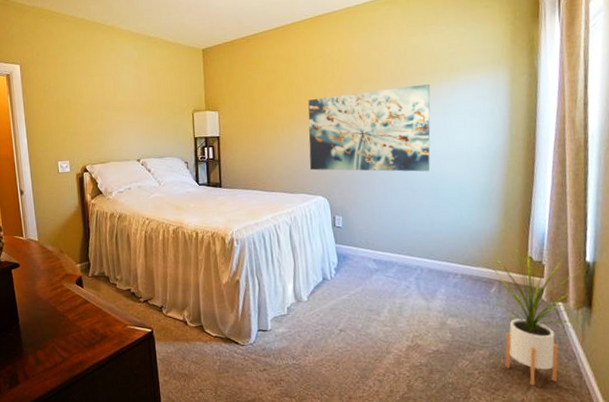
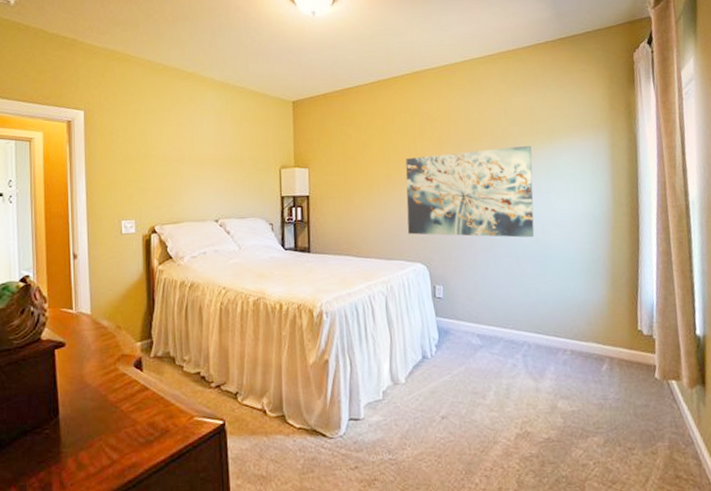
house plant: present [492,245,582,386] -> none [603,317,696,477]

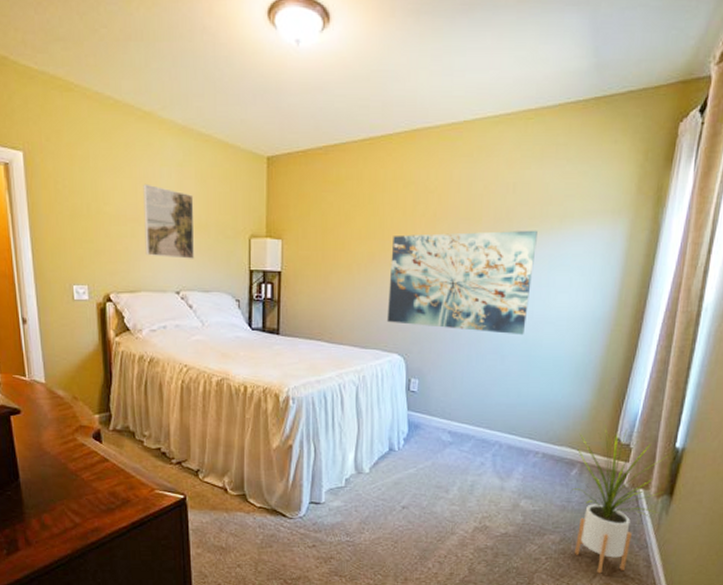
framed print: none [186,129,232,191] -> present [143,183,195,259]
house plant: none [603,317,696,477] -> present [570,425,669,574]

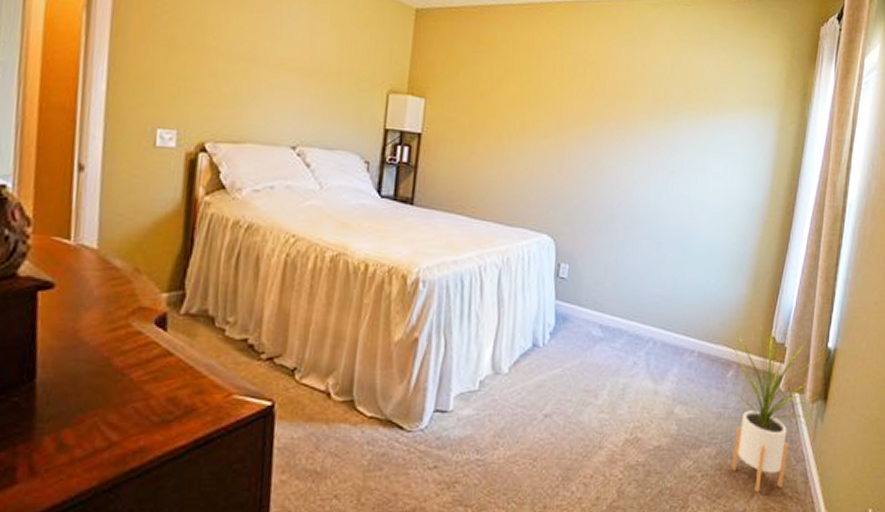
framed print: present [143,183,195,259] -> none [258,20,326,111]
wall art: present [386,230,537,335] -> none [537,106,694,222]

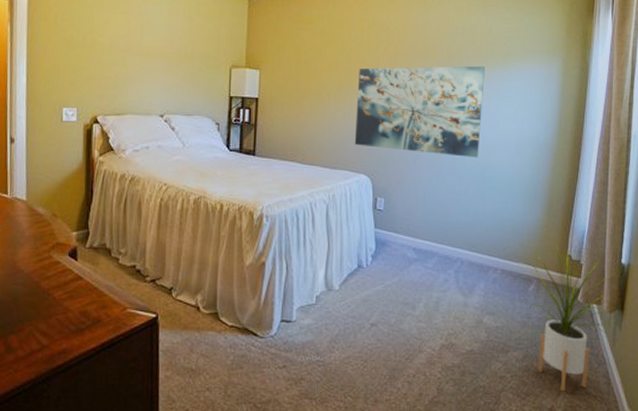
wall art: none [537,106,694,222] -> present [354,66,485,158]

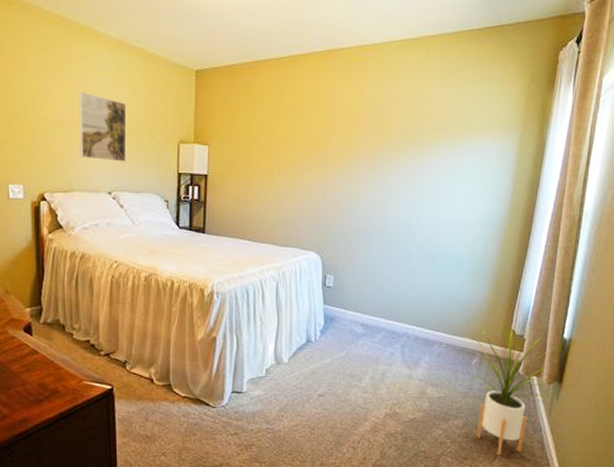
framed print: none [134,19,181,86] -> present [79,91,127,162]
wall art: present [354,66,485,158] -> none [304,141,439,236]

